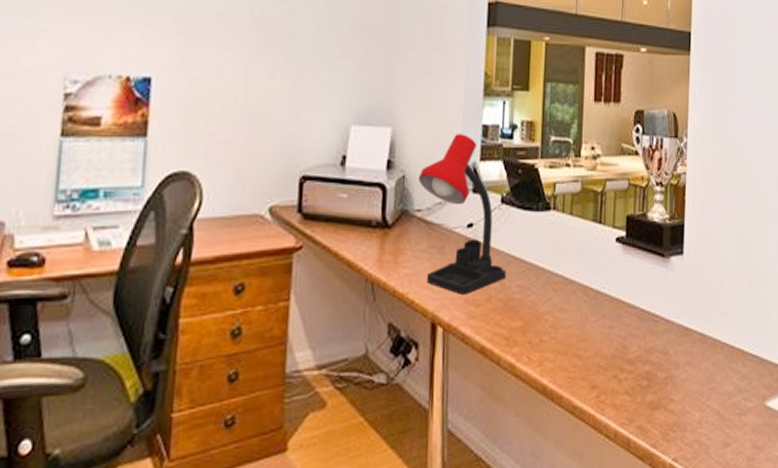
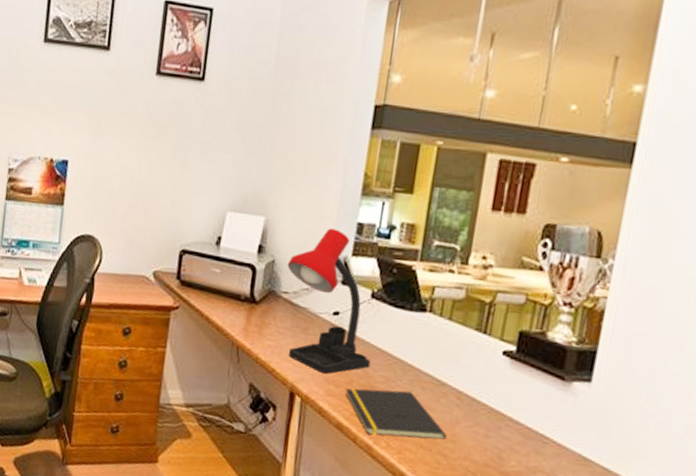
notepad: none [485,296,579,352] -> present [345,388,447,440]

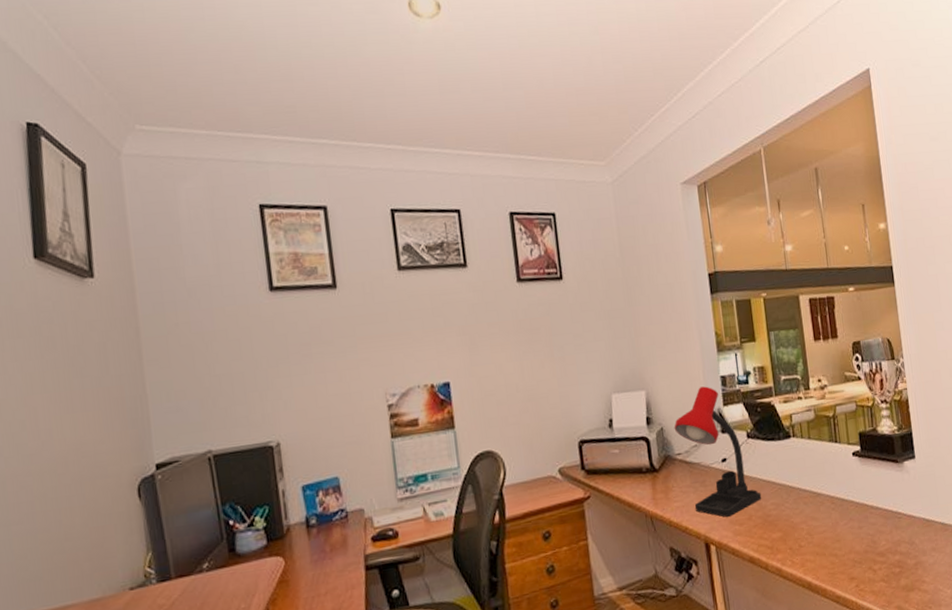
notepad: present [345,388,447,440] -> none [748,509,833,559]

